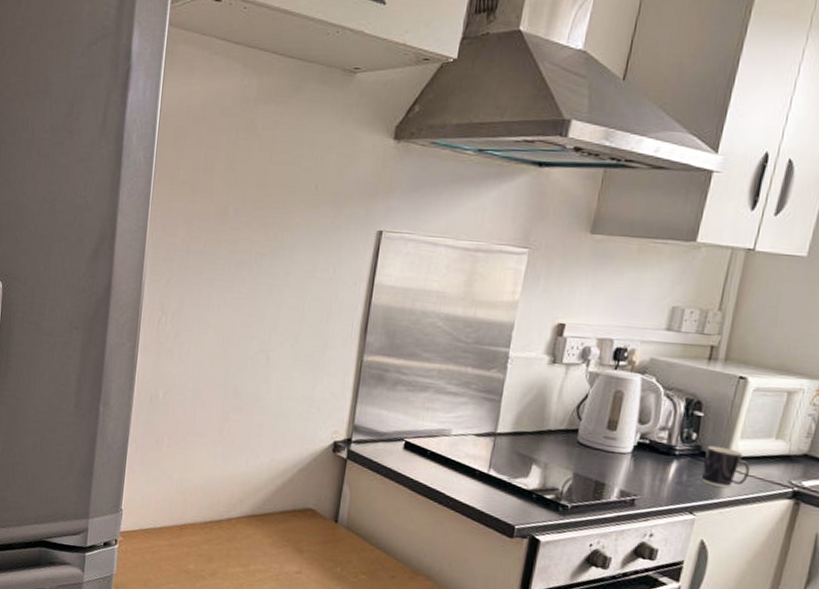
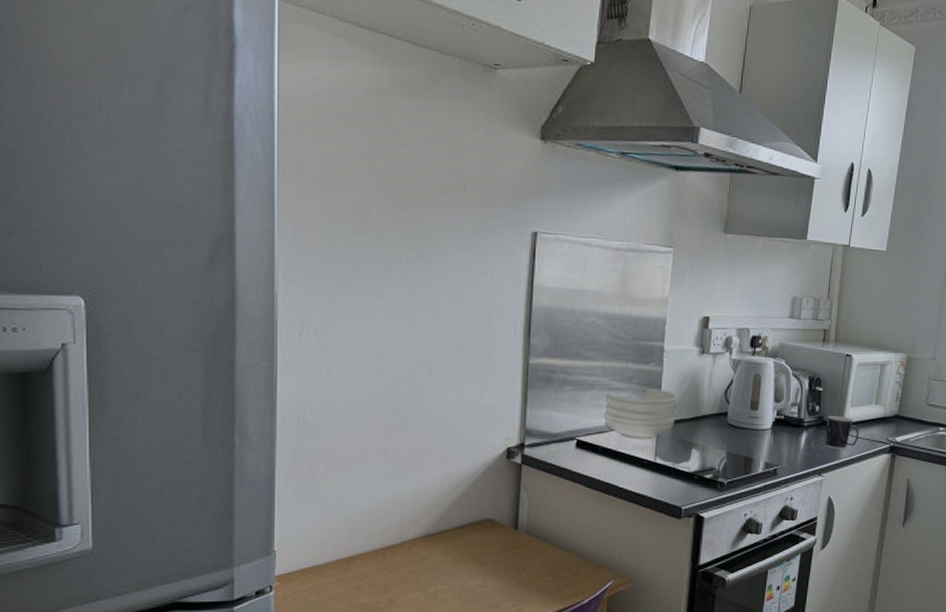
bowl: none [433,394,521,450] -> present [602,387,678,440]

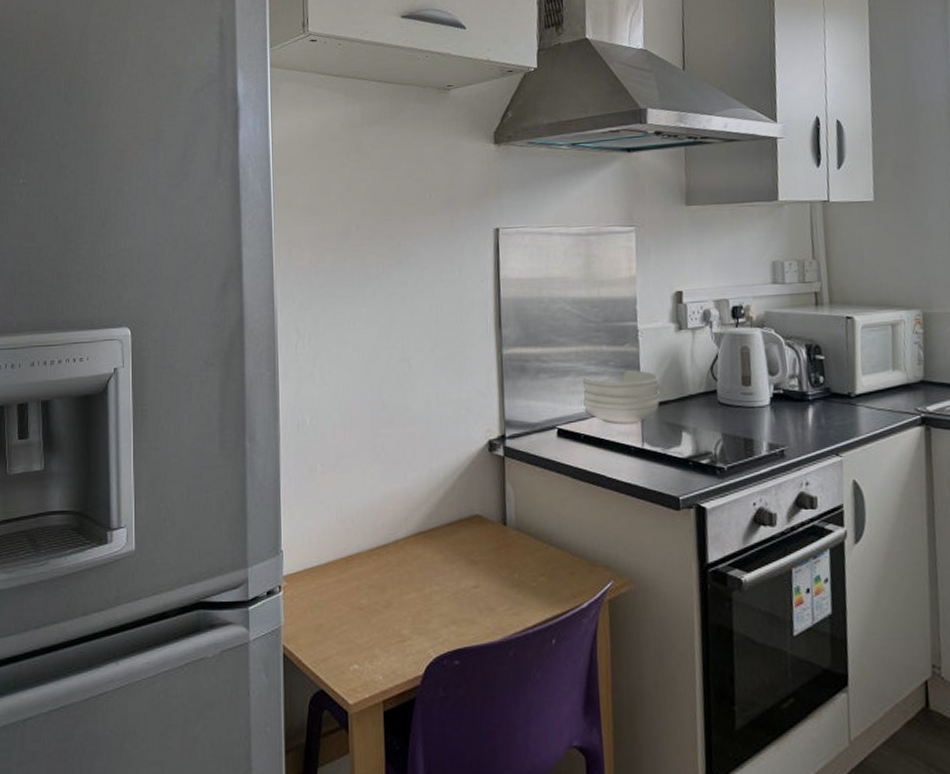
mug: present [825,415,860,451] -> none [834,385,879,426]

